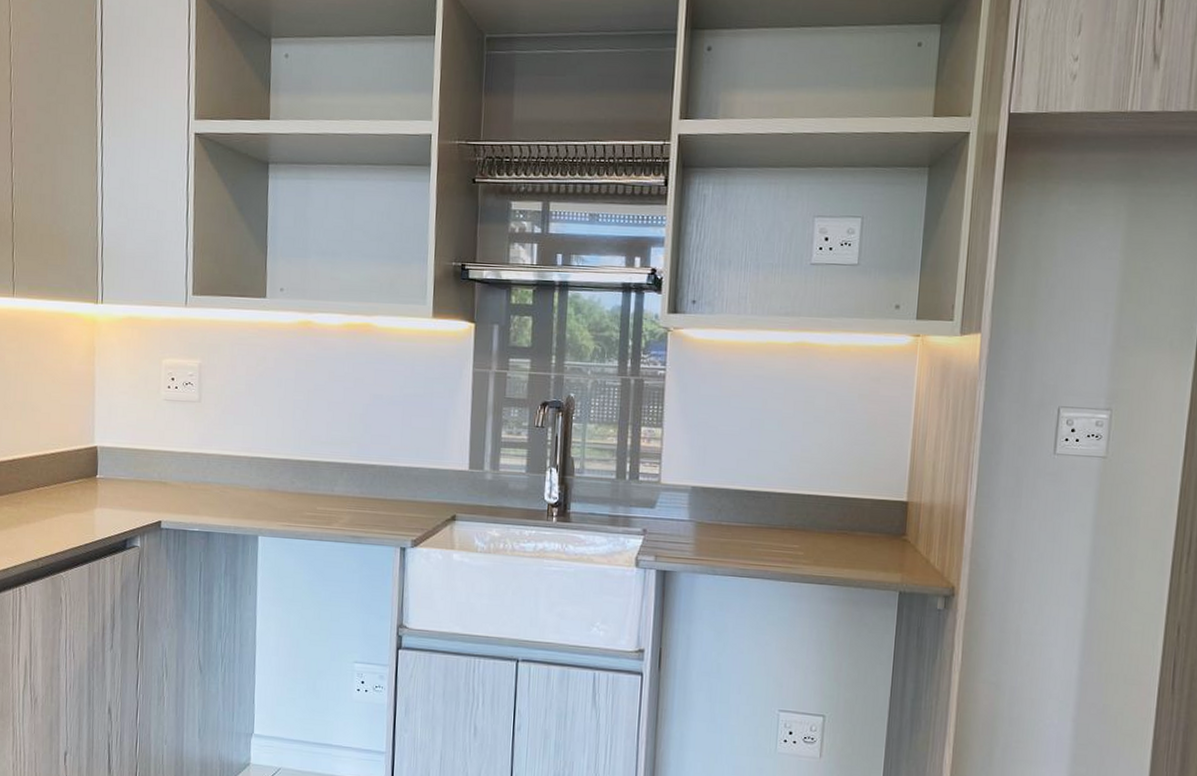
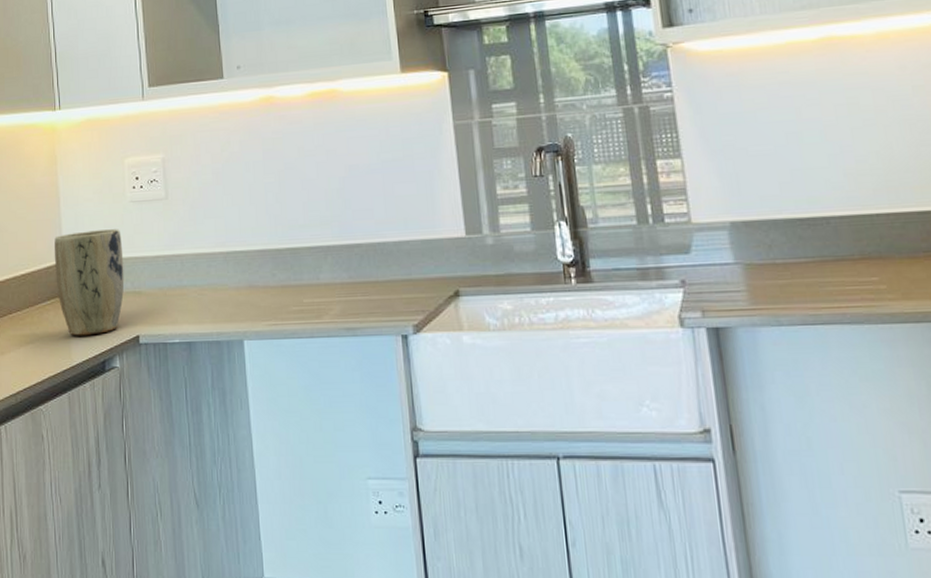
plant pot: none [85,421,153,516] -> present [54,229,125,336]

